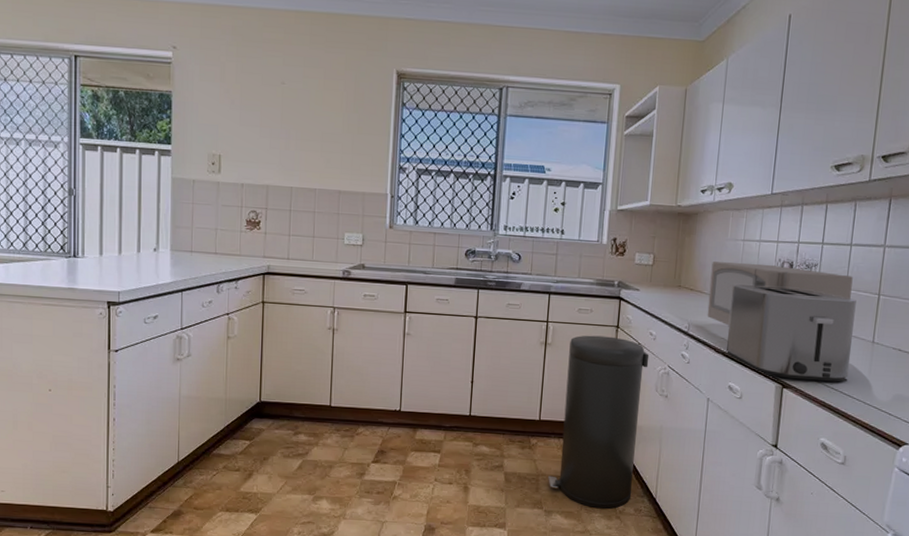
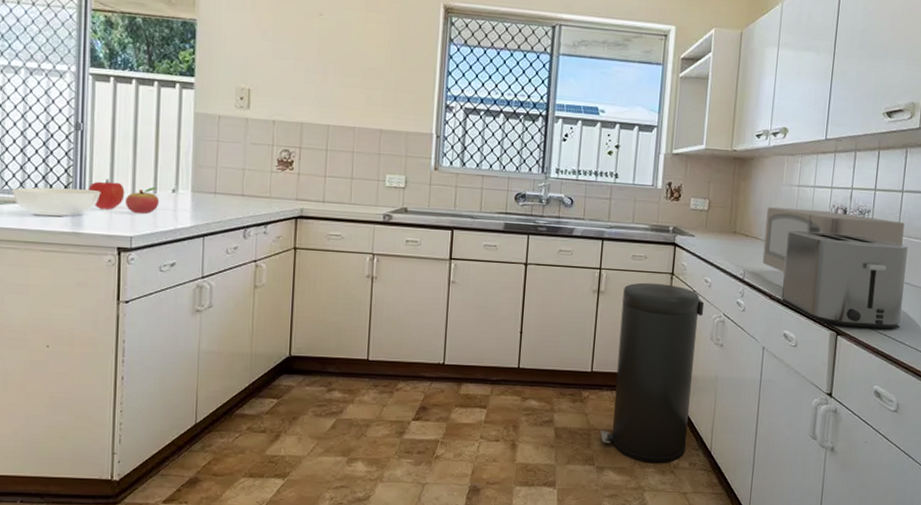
bowl: none [16,247,92,274] -> present [11,187,101,217]
fruit: none [81,239,113,268] -> present [88,179,125,211]
fruit: none [112,247,143,272] -> present [124,187,160,215]

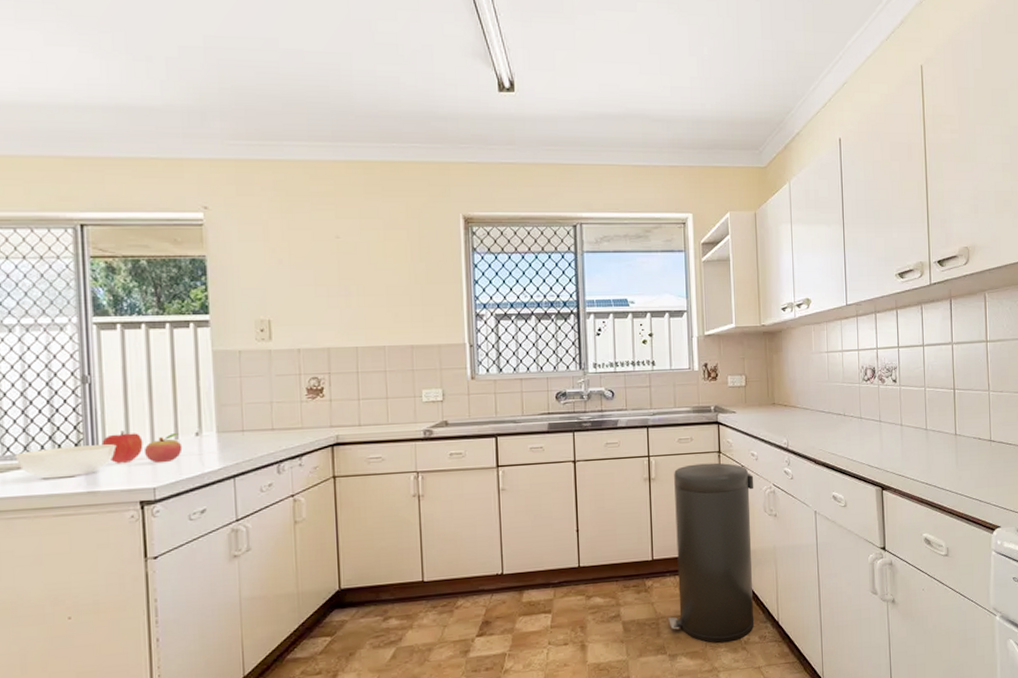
microwave: present [762,206,905,274] -> none [801,372,930,438]
toaster: present [781,230,908,329] -> none [823,392,939,481]

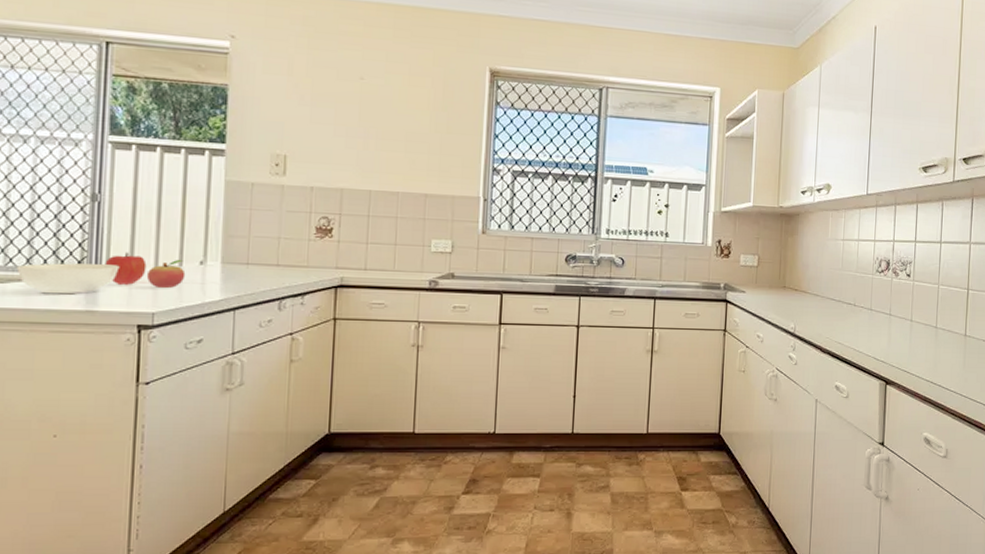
pedal bin: present [667,462,755,643] -> none [656,340,758,523]

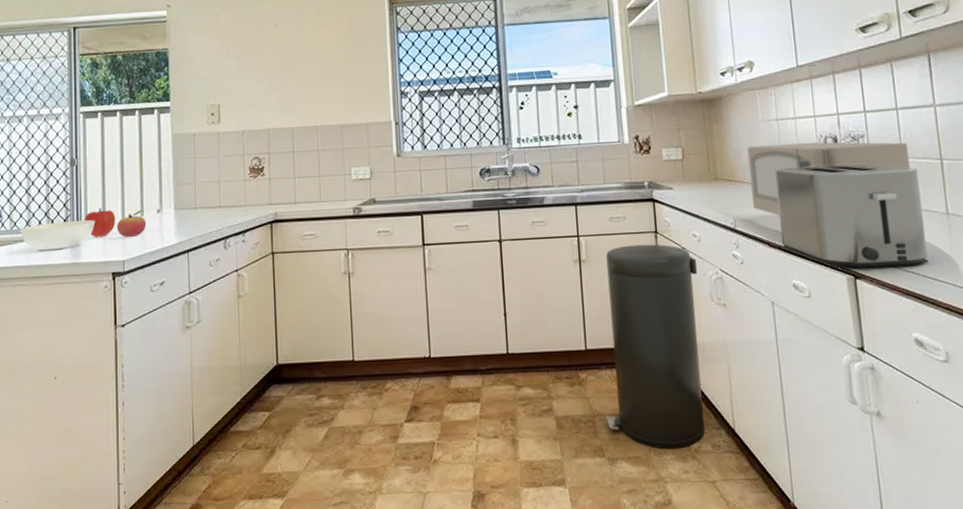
pedal bin: none [656,340,758,523] -> present [604,244,706,449]
microwave: none [812,260,944,326] -> present [747,142,910,217]
toaster: none [831,283,948,376] -> present [774,164,929,268]

